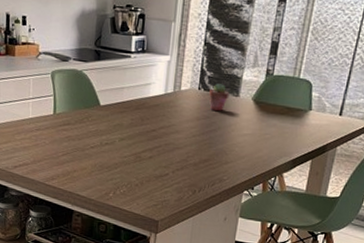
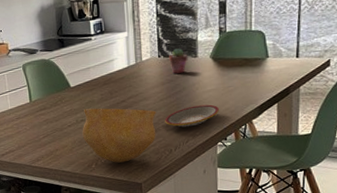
bowl: none [104,132,186,196] -> present [82,108,156,163]
plate: none [193,148,252,170] -> present [165,104,219,127]

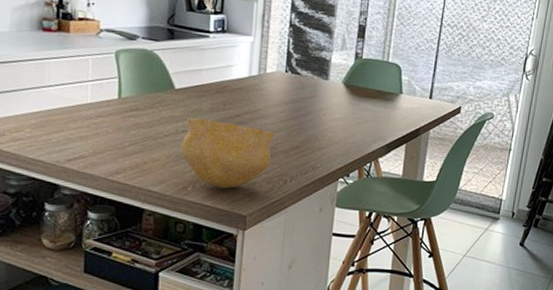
plate: present [165,104,219,127] -> none [283,133,345,157]
potted succulent: present [169,48,188,75] -> none [297,66,319,96]

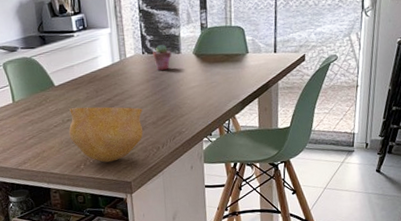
potted succulent: none [297,66,319,96] -> present [153,45,172,71]

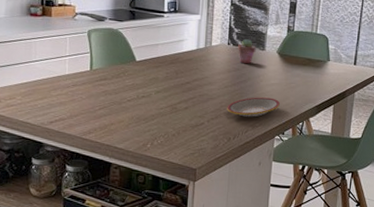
bowl: present [69,107,144,163] -> none [141,85,219,146]
plate: none [151,100,203,124] -> present [227,97,280,117]

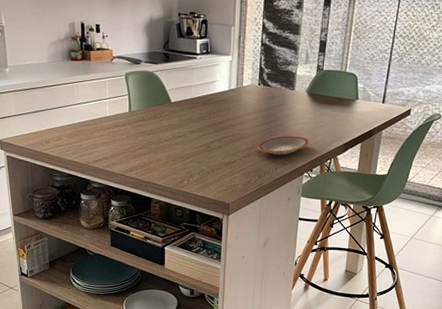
potted succulent: present [238,39,256,64] -> none [268,79,286,104]

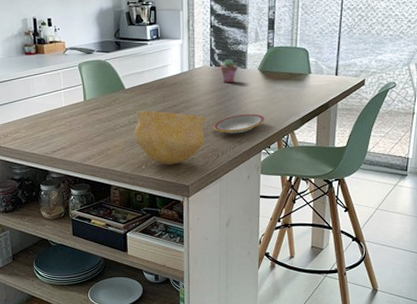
bowl: none [177,126,251,182] -> present [134,111,206,165]
potted succulent: none [268,79,286,104] -> present [220,59,238,84]

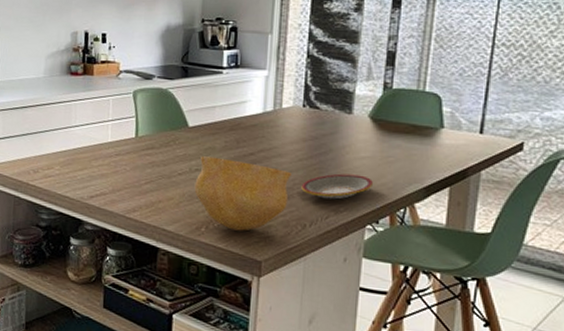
potted succulent: present [220,59,238,84] -> none [316,100,341,132]

